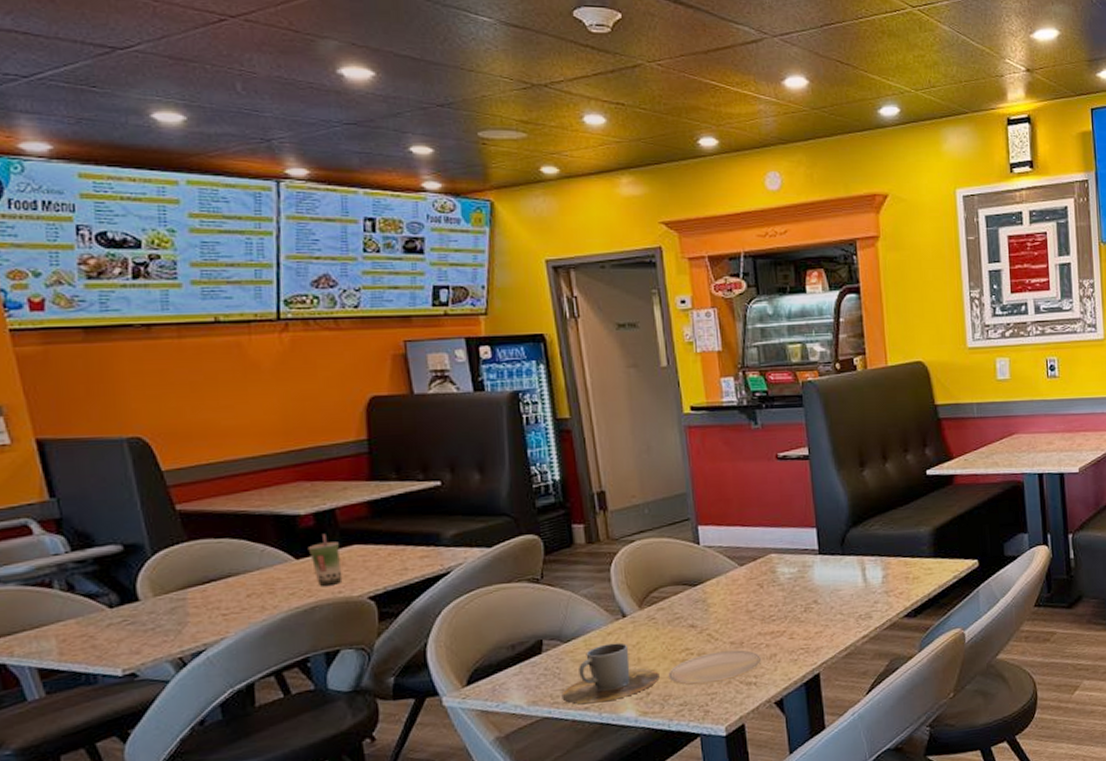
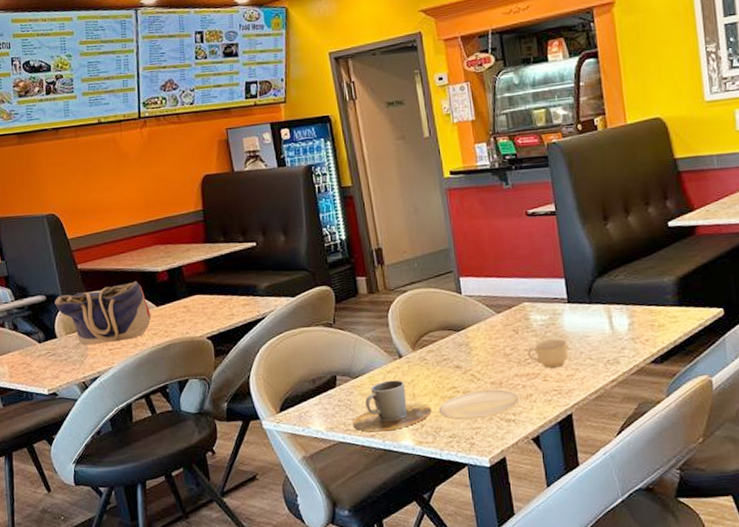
tote bag: none [137,526,288,610] -> present [55,280,152,345]
beverage cup: present [307,533,343,586] -> none [164,286,189,328]
cup: none [772,593,818,625] -> present [527,339,569,368]

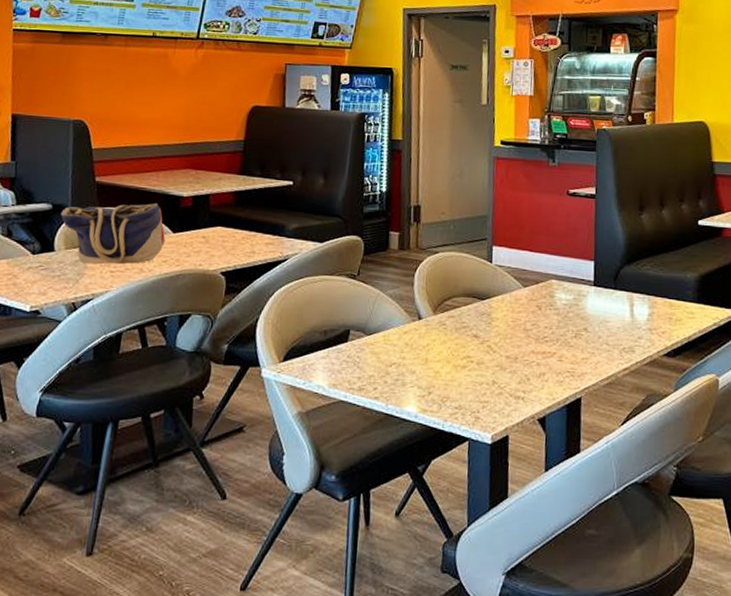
cup: present [352,380,431,432] -> none [357,341,442,395]
plate: present [438,389,520,420] -> none [449,363,532,393]
cup: present [527,339,569,368] -> none [546,320,587,349]

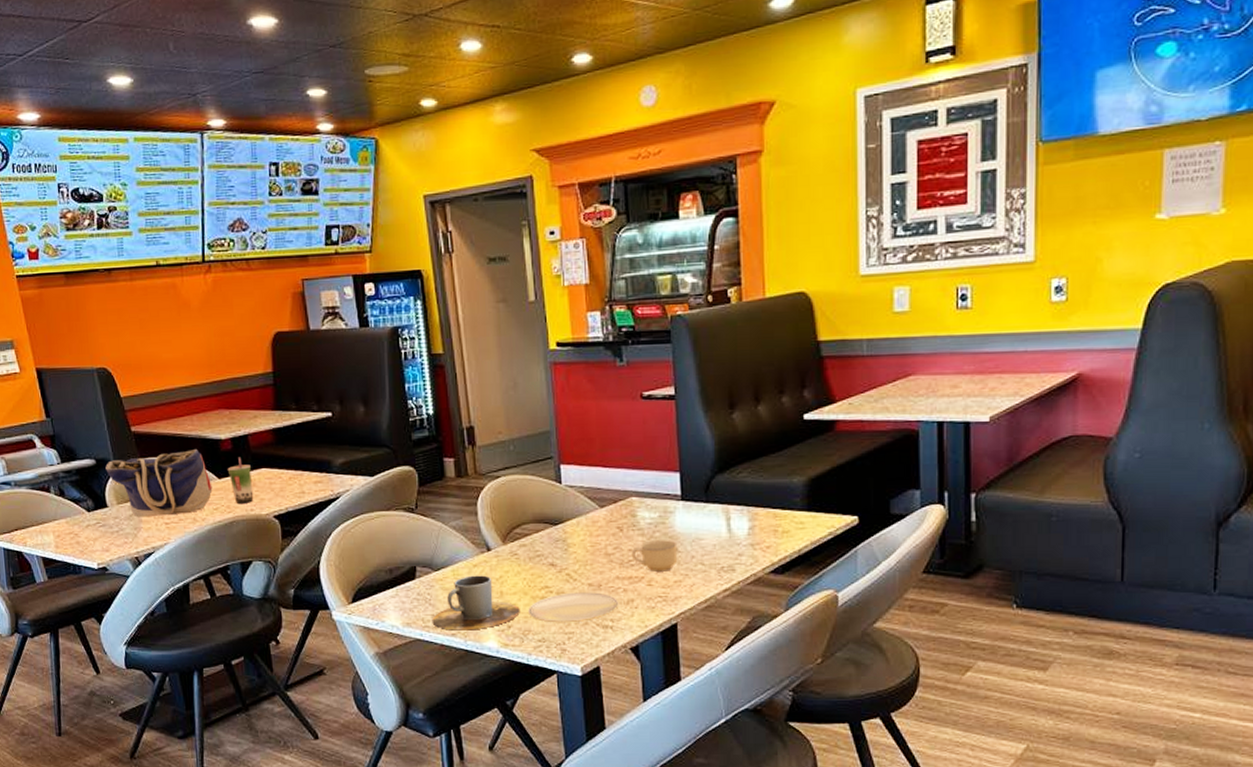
beverage cup: none [183,214,207,258] -> present [227,457,254,503]
cup: none [357,341,442,395] -> present [432,575,520,631]
plate: none [449,363,532,393] -> present [528,592,619,623]
cup: none [546,320,587,349] -> present [631,540,678,572]

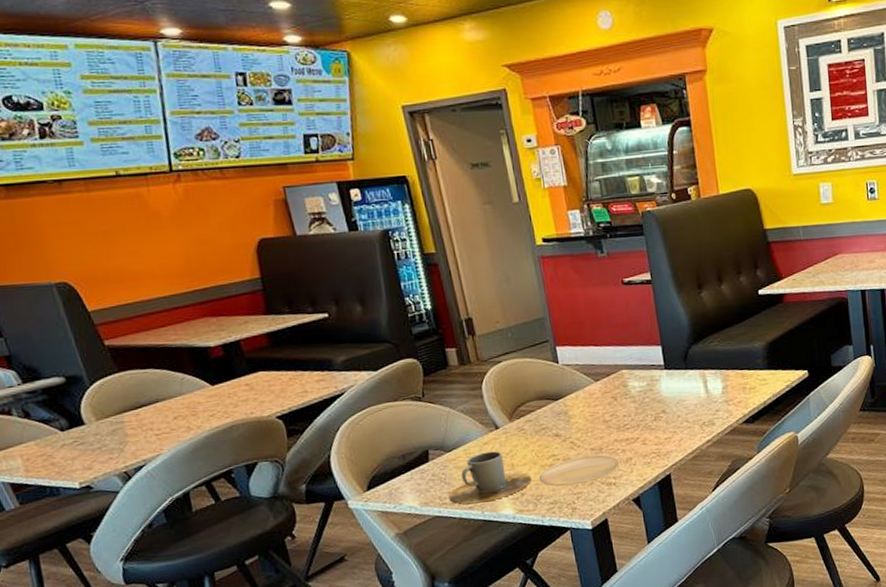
tote bag: present [105,448,213,518] -> none [77,357,206,431]
beverage cup: present [227,457,254,503] -> none [220,362,253,408]
cup: present [631,540,678,572] -> none [626,403,666,432]

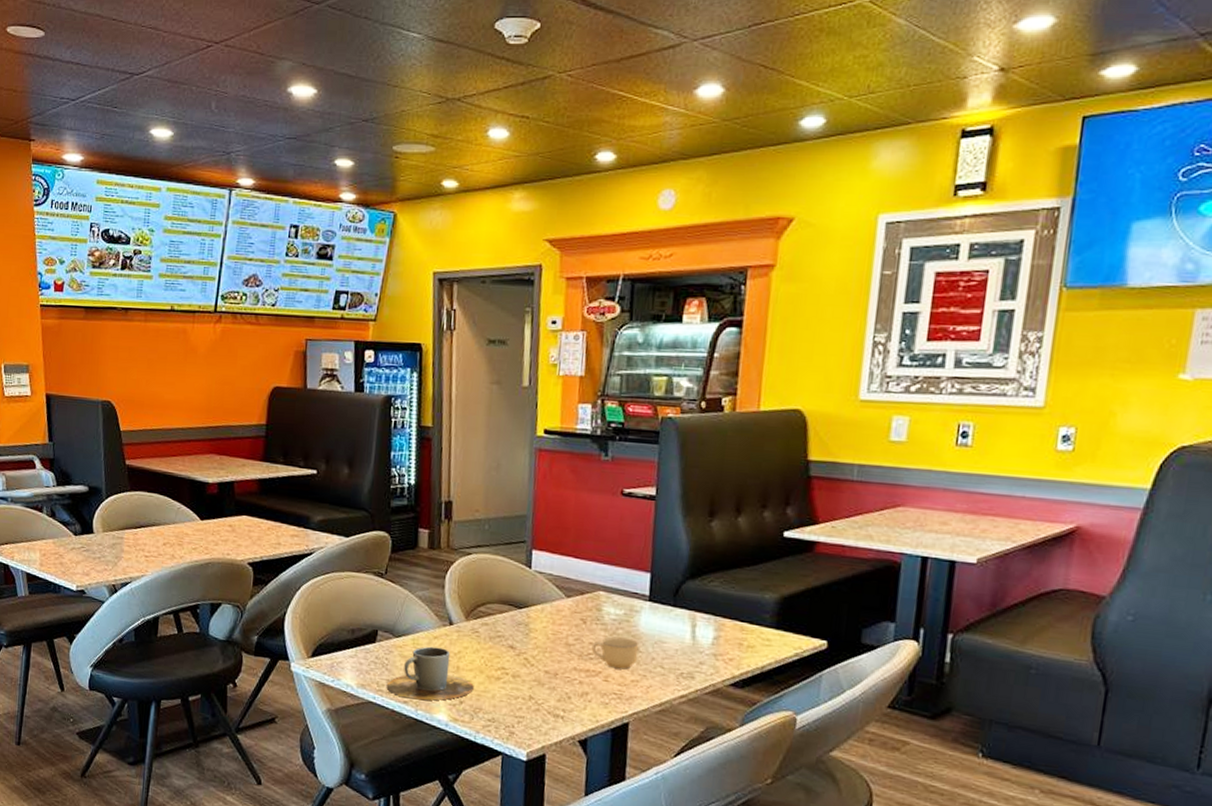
plate: present [539,455,620,487] -> none [482,676,573,708]
cup: none [626,403,666,432] -> present [591,636,640,670]

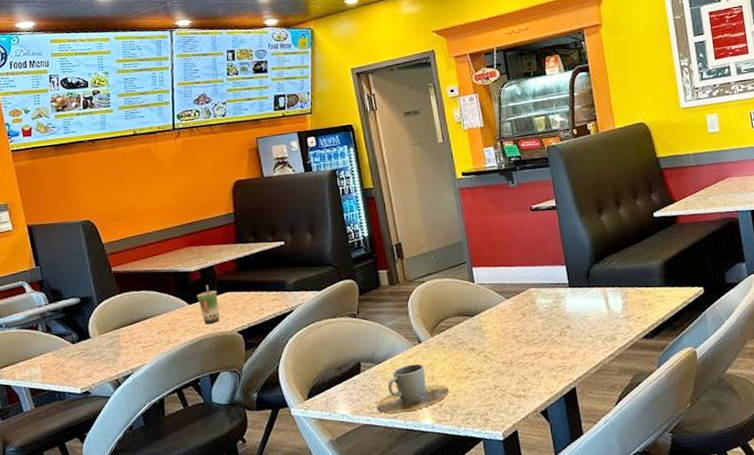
beverage cup: none [210,501,233,547] -> present [196,284,220,324]
cup: present [591,636,640,670] -> none [534,319,571,347]

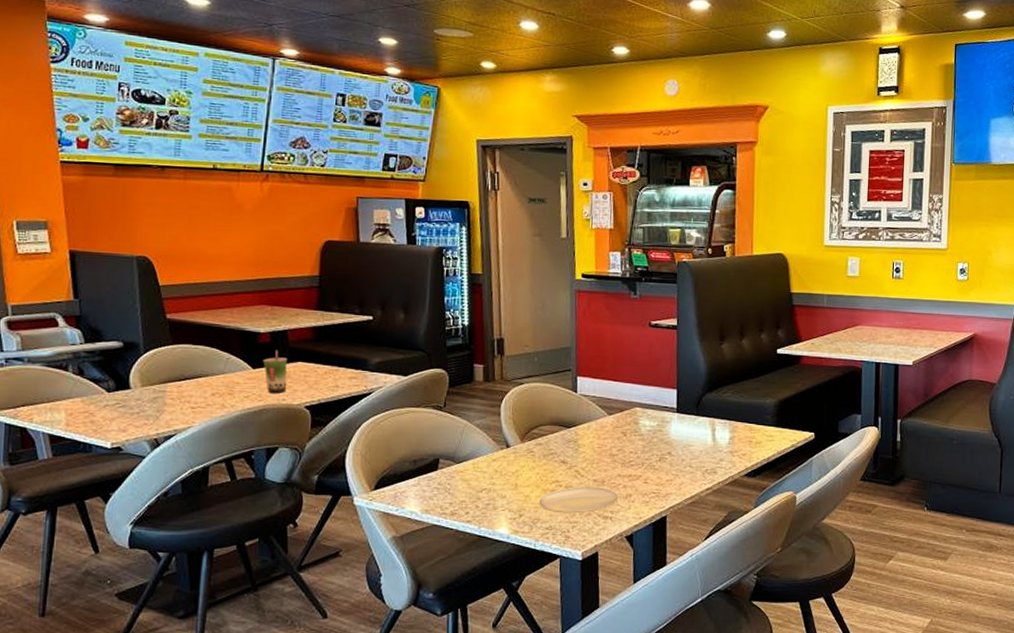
cup: present [376,363,449,414] -> none [449,468,532,518]
plate: none [455,368,529,398] -> present [539,487,619,514]

